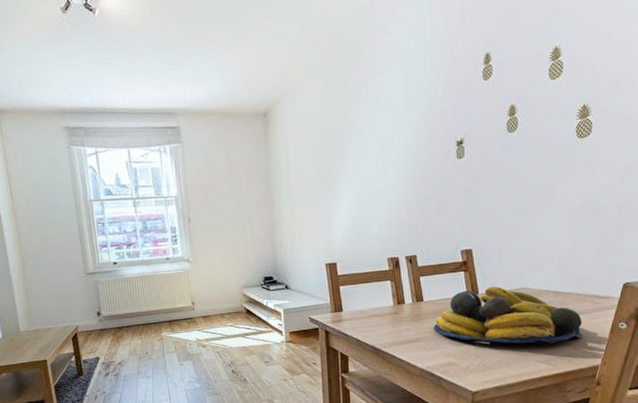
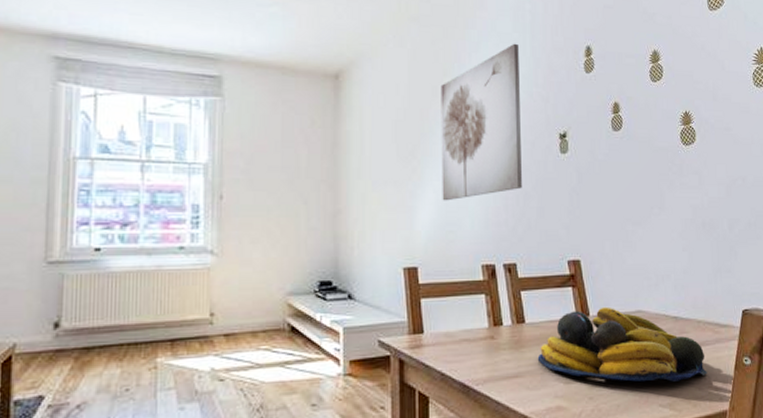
wall art: none [350,61,422,209] -> present [440,43,522,201]

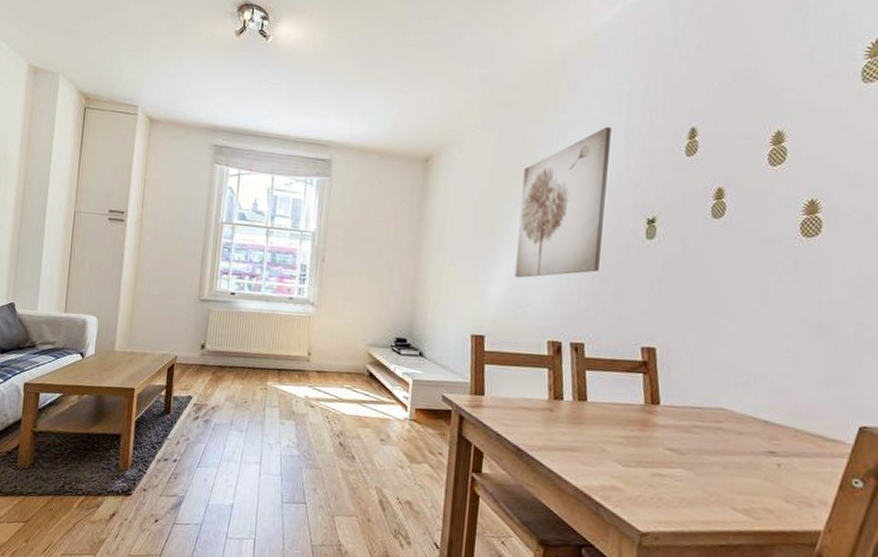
fruit bowl: present [537,306,707,382] -> none [596,397,800,489]

